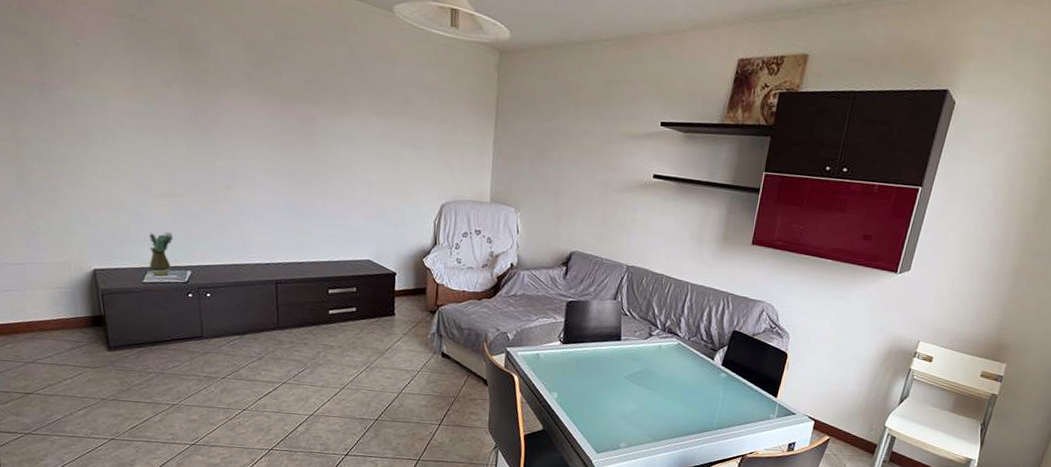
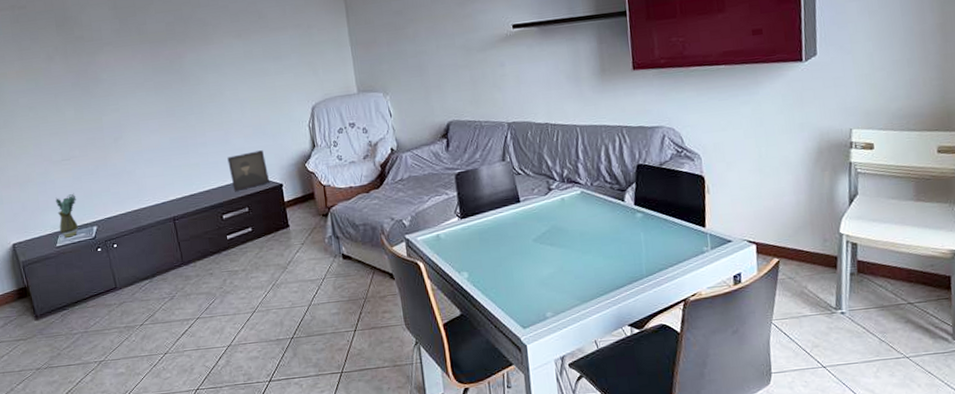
picture frame: none [343,233,384,270] -> present [227,150,270,191]

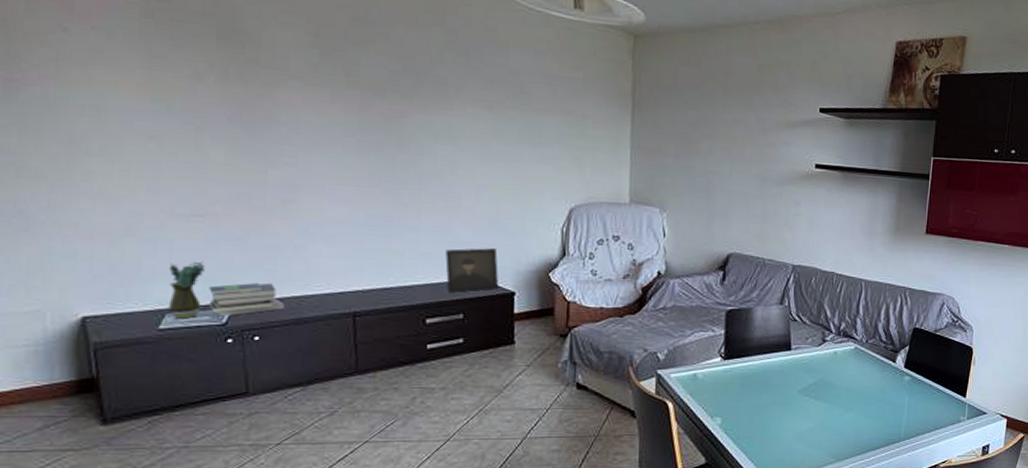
books: none [81,202,129,233] -> present [208,282,285,317]

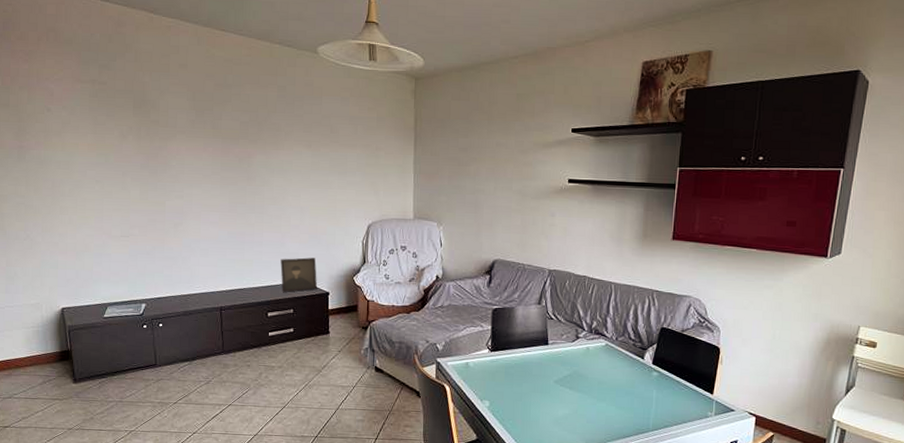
vase: present [168,261,205,319] -> none [109,269,129,310]
books: present [208,282,285,317] -> none [132,284,177,309]

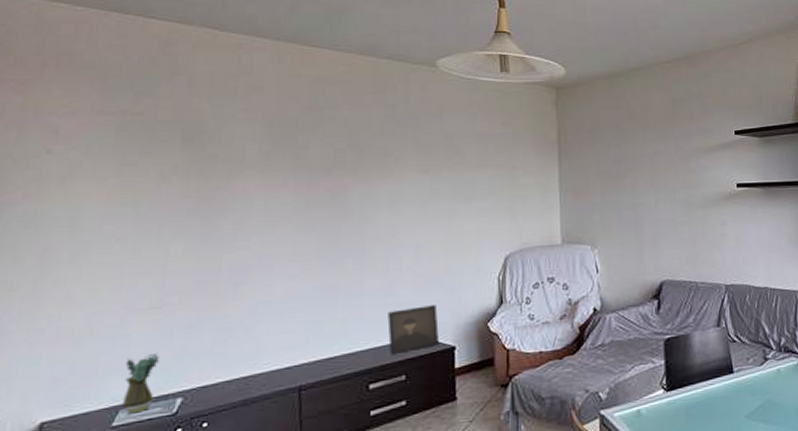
vase: none [109,269,129,310] -> present [121,352,159,414]

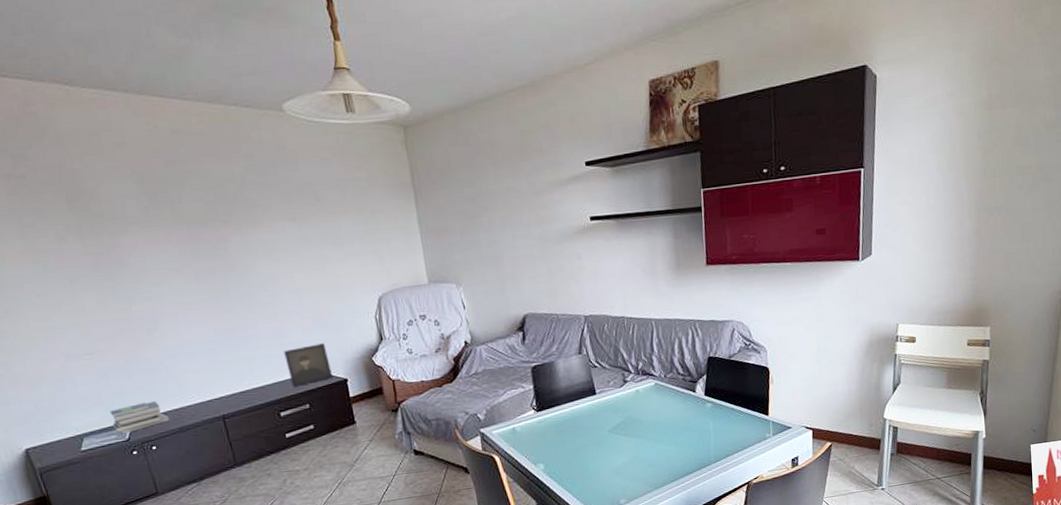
vase: present [121,352,159,414] -> none [77,391,108,441]
books: none [160,366,233,407] -> present [110,400,169,434]

